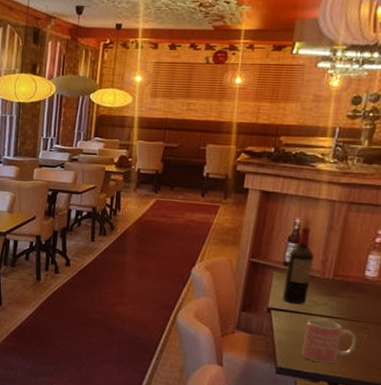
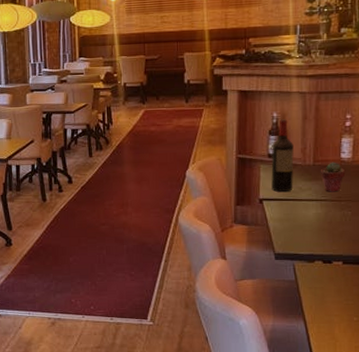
mug: present [301,318,357,364] -> none [295,203,342,244]
potted succulent: none [338,278,368,312] -> present [320,162,346,192]

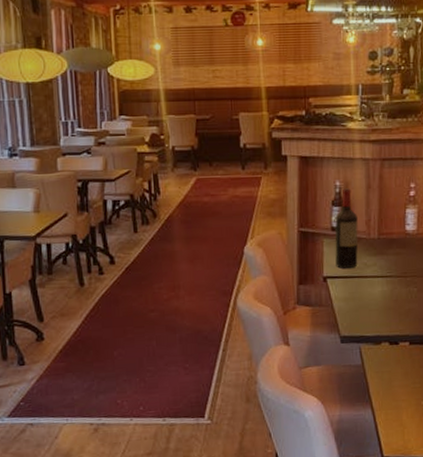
potted succulent: present [320,162,346,192] -> none [385,234,411,268]

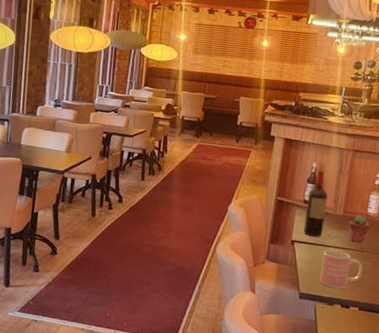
mug: none [360,280,408,325] -> present [319,249,363,289]
potted succulent: none [385,234,411,268] -> present [348,215,370,243]

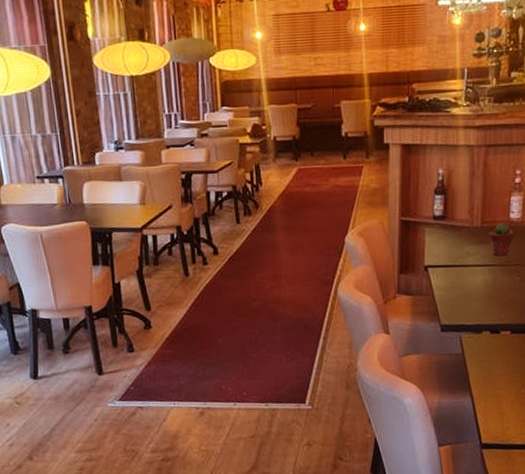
wine bottle: present [303,170,328,237] -> none [437,176,461,257]
mug: present [319,249,363,289] -> none [461,269,510,314]

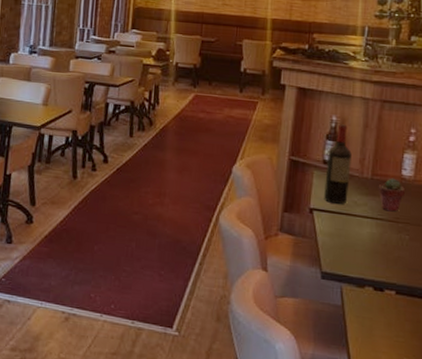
wine bottle: none [437,176,461,257] -> present [324,124,352,204]

